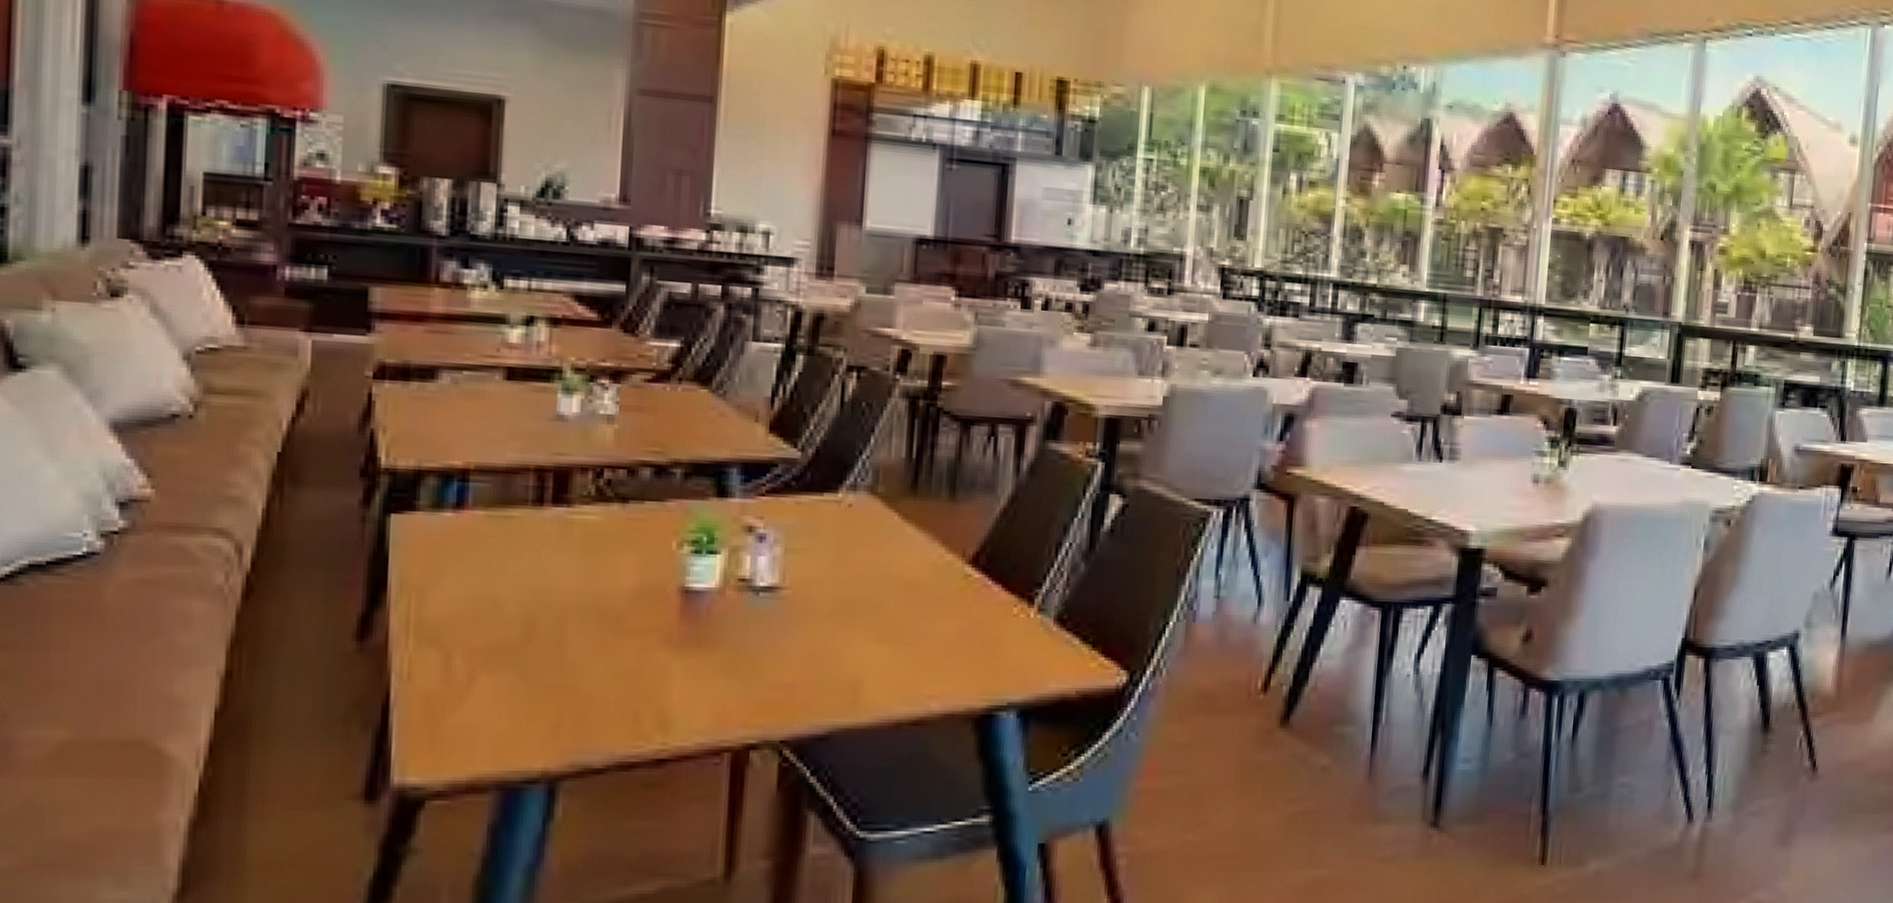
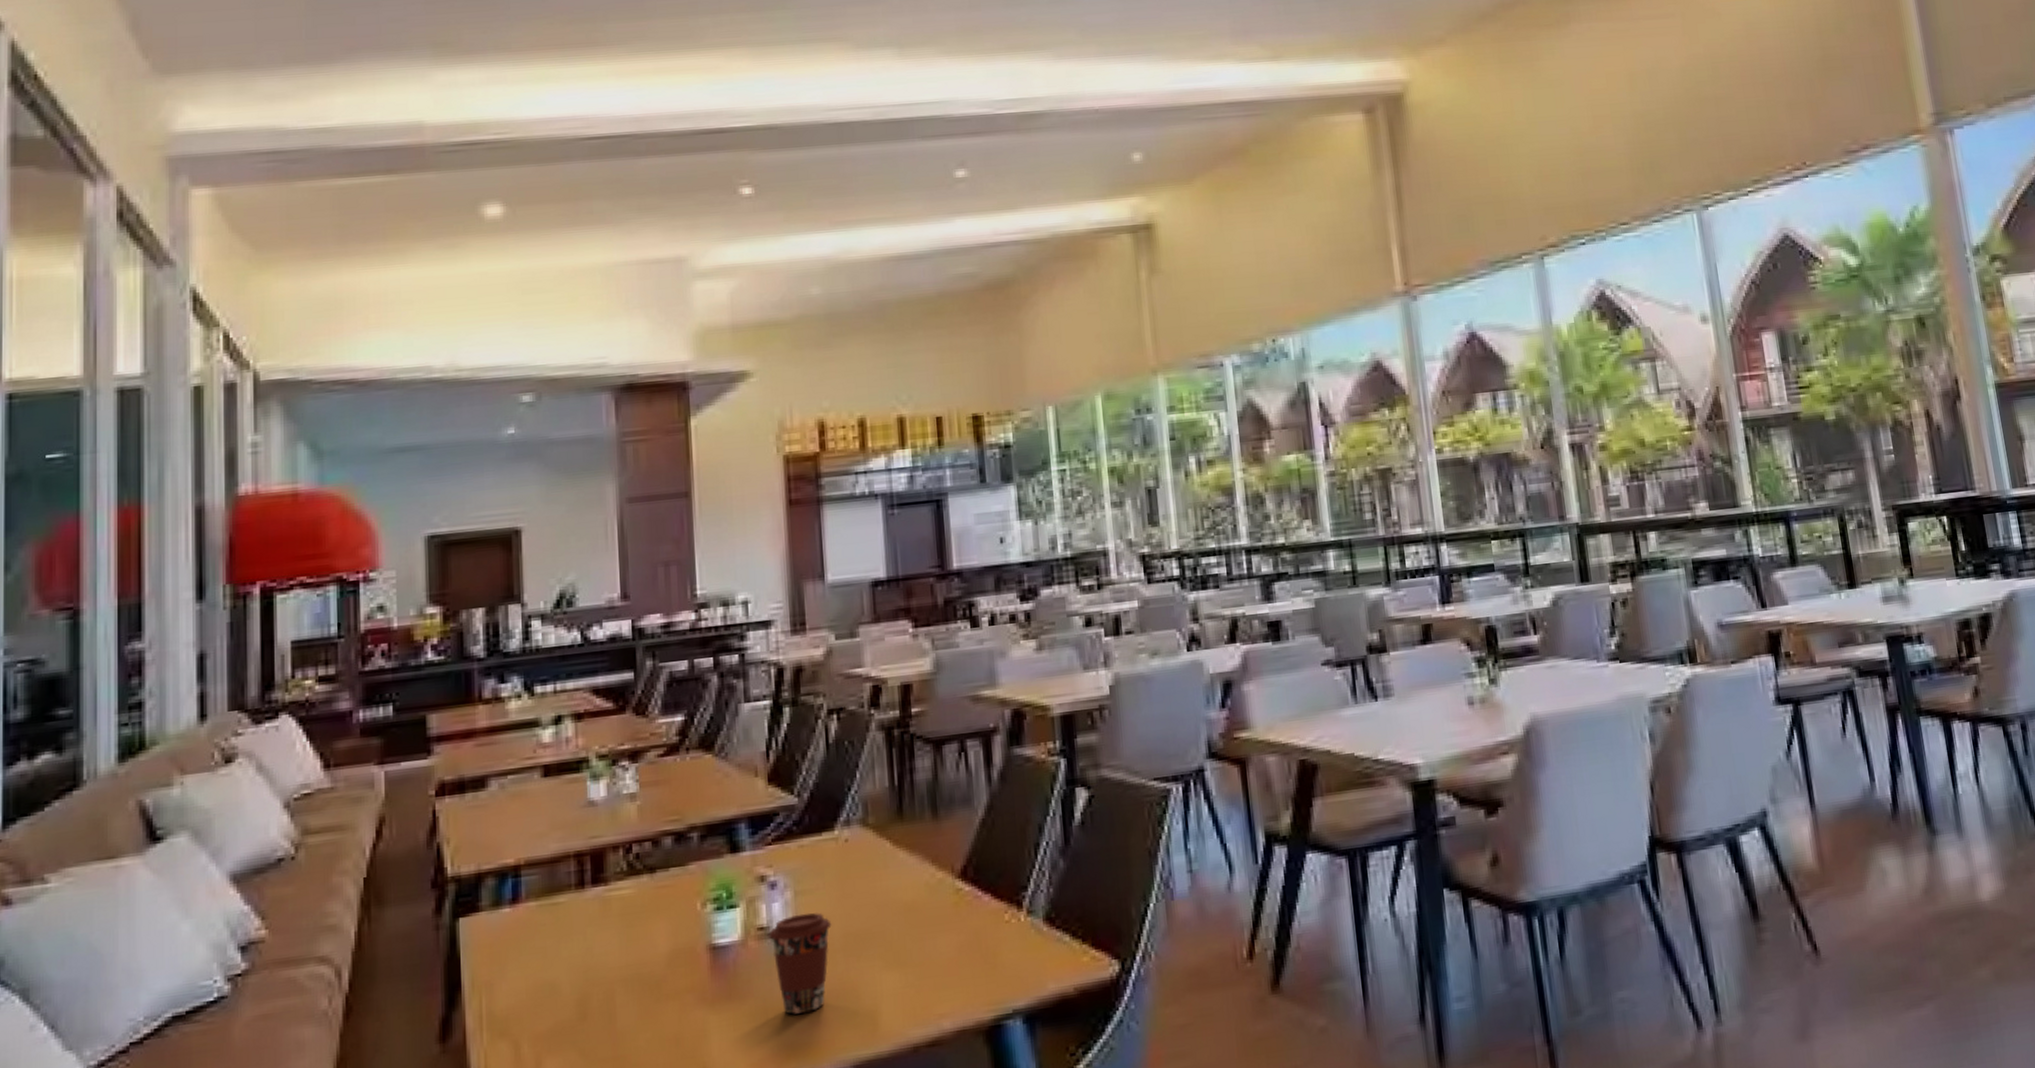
coffee cup: none [750,572,823,673] -> present [768,912,832,1015]

